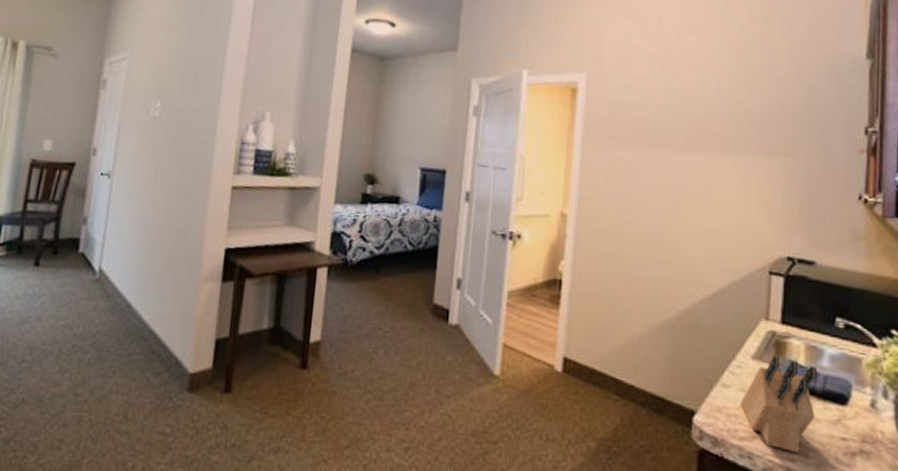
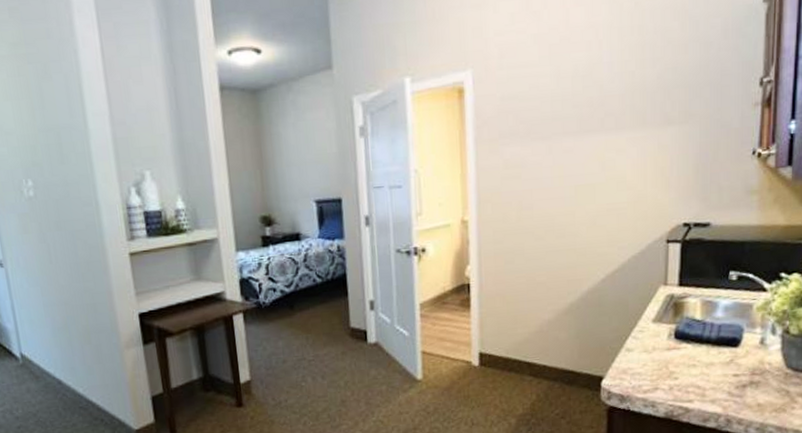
knife block: present [740,355,817,454] -> none [643,315,712,395]

